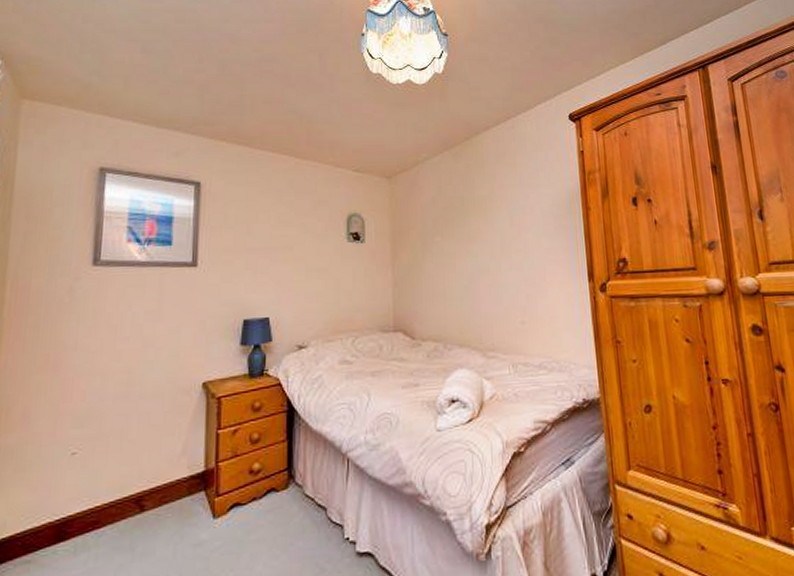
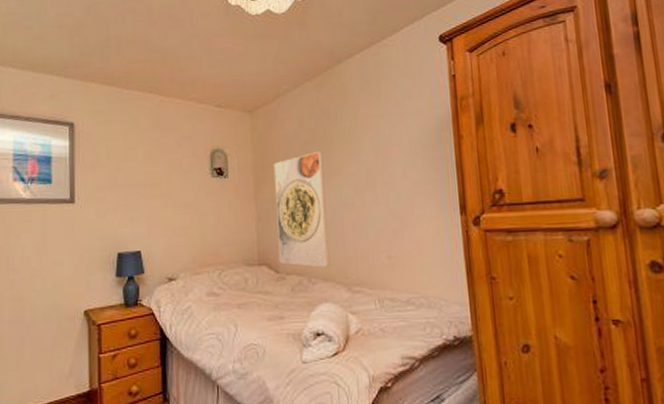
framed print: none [411,219,466,333] -> present [273,152,331,268]

